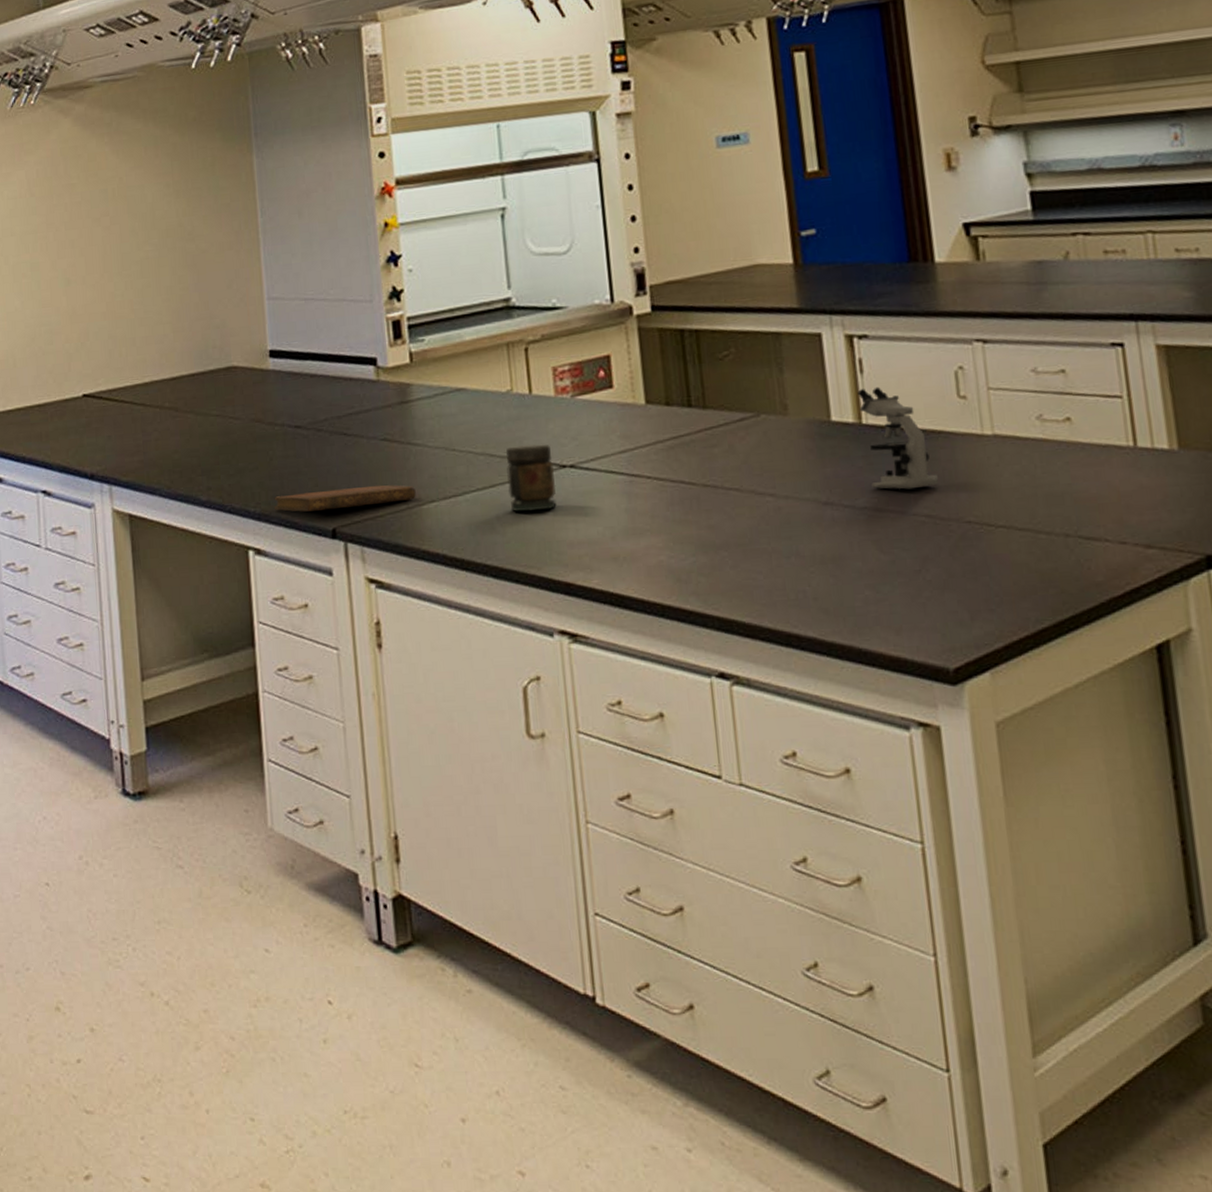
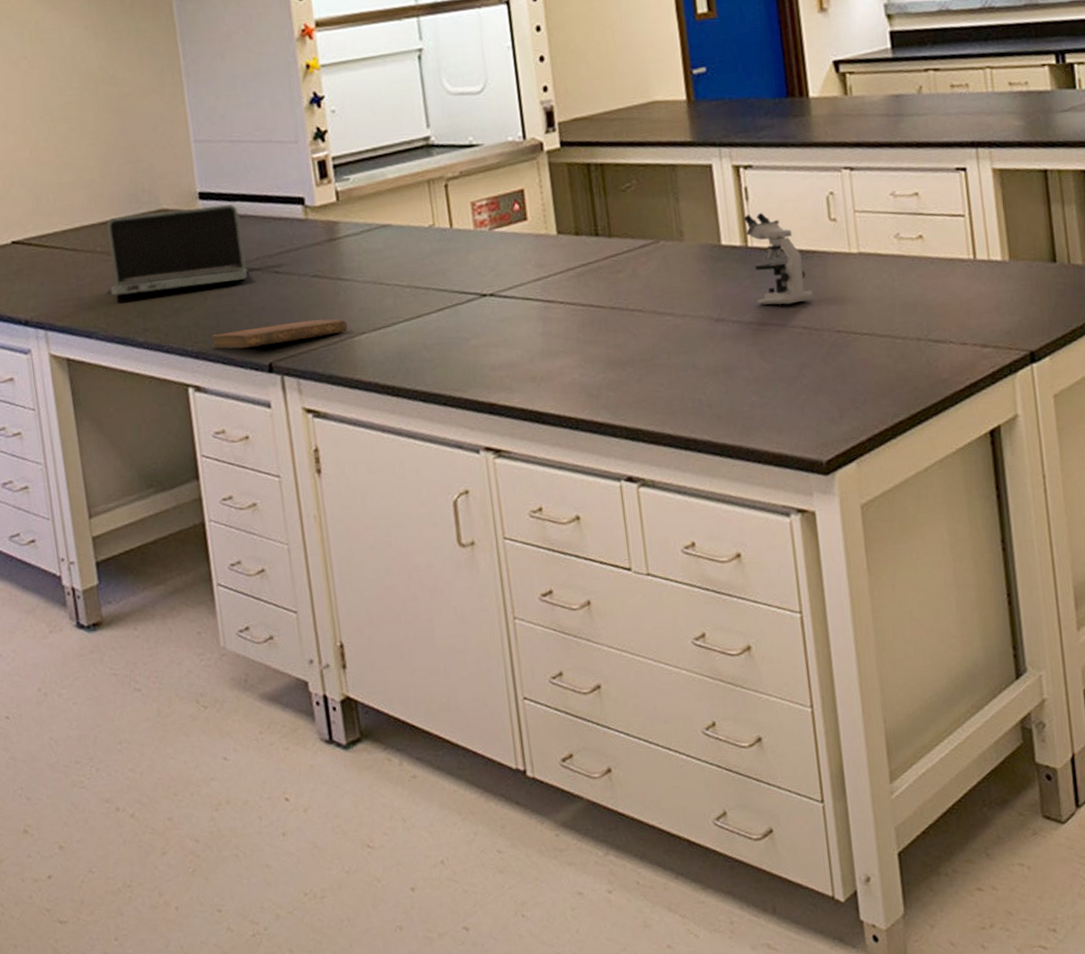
laptop: none [173,363,316,453] -> present [106,204,248,296]
jar: present [506,444,557,512] -> none [431,275,479,340]

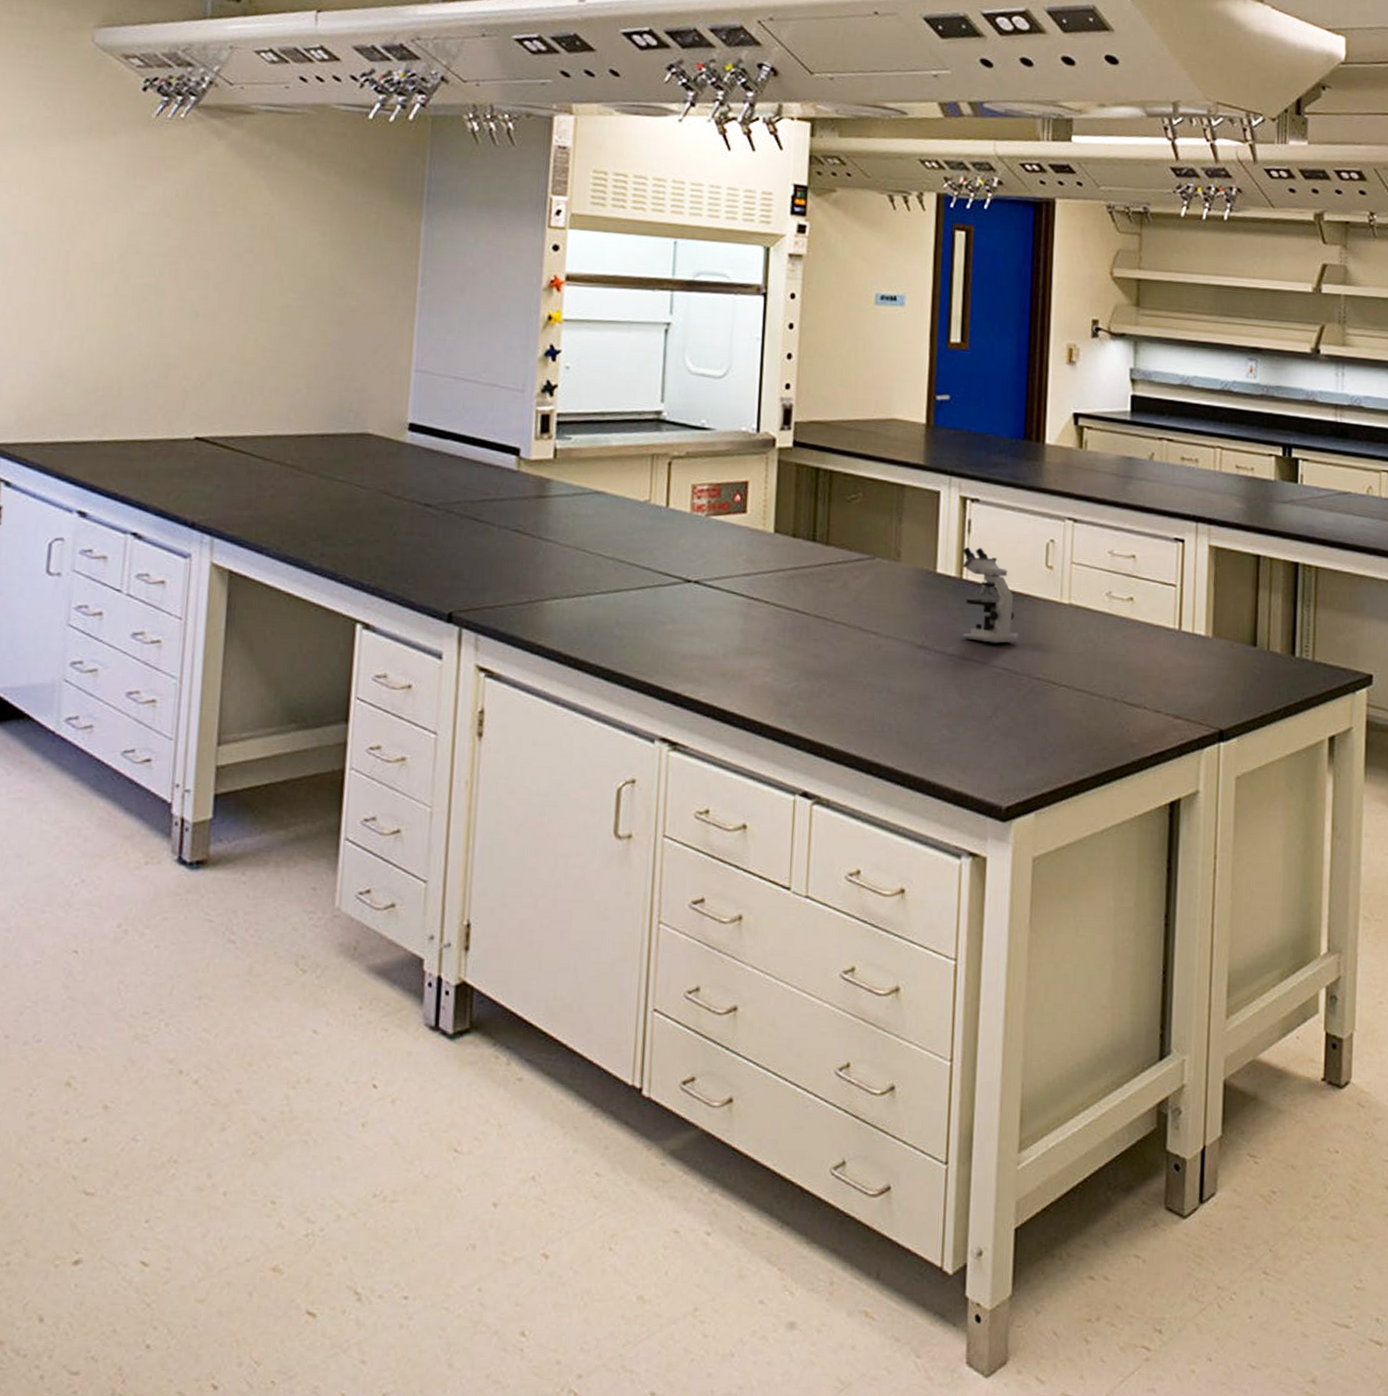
laptop: present [106,204,248,296] -> none [289,432,448,521]
notebook: present [210,319,348,349] -> none [391,572,540,594]

